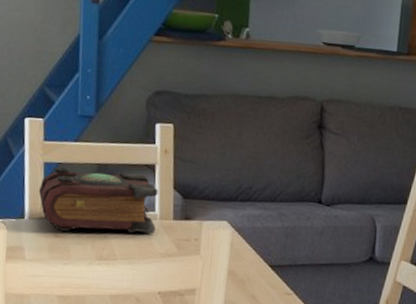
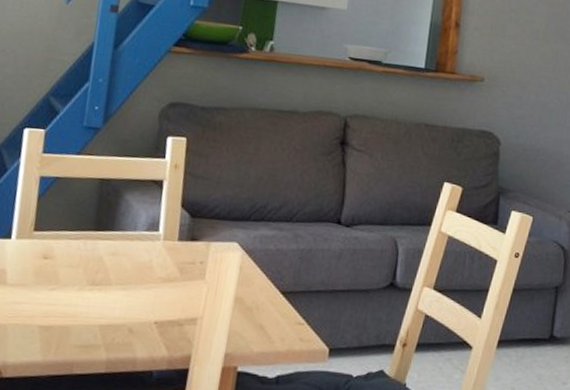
book: present [38,166,158,234] -> none [30,181,164,256]

